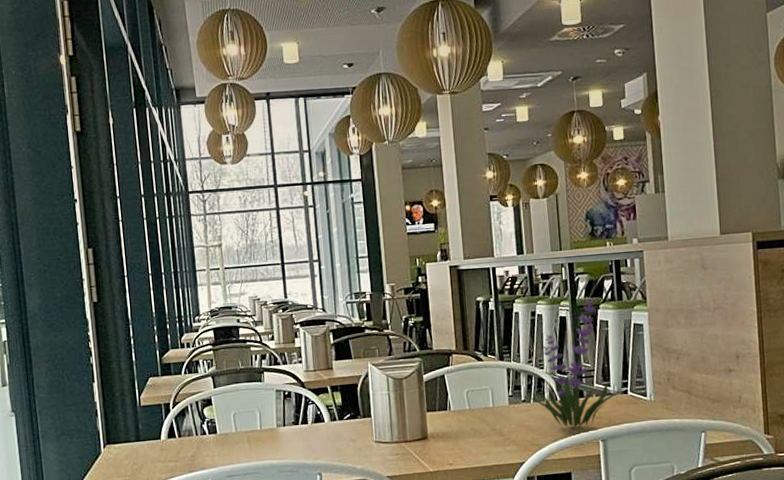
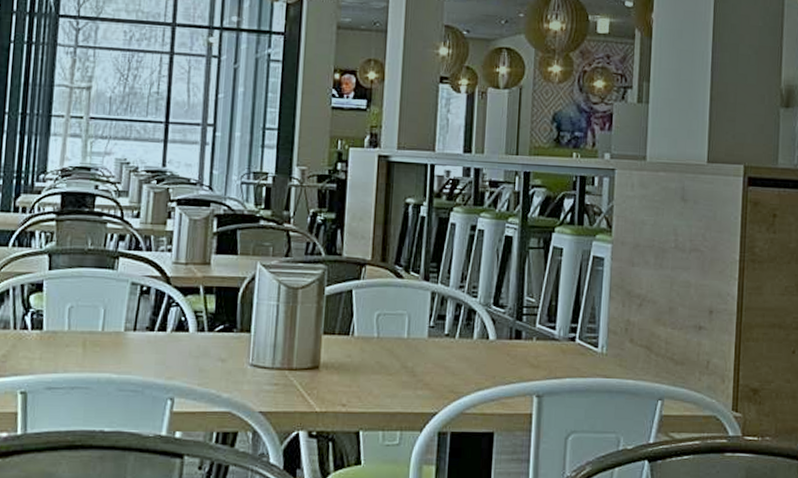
plant: present [529,297,622,427] -> none [455,217,569,376]

